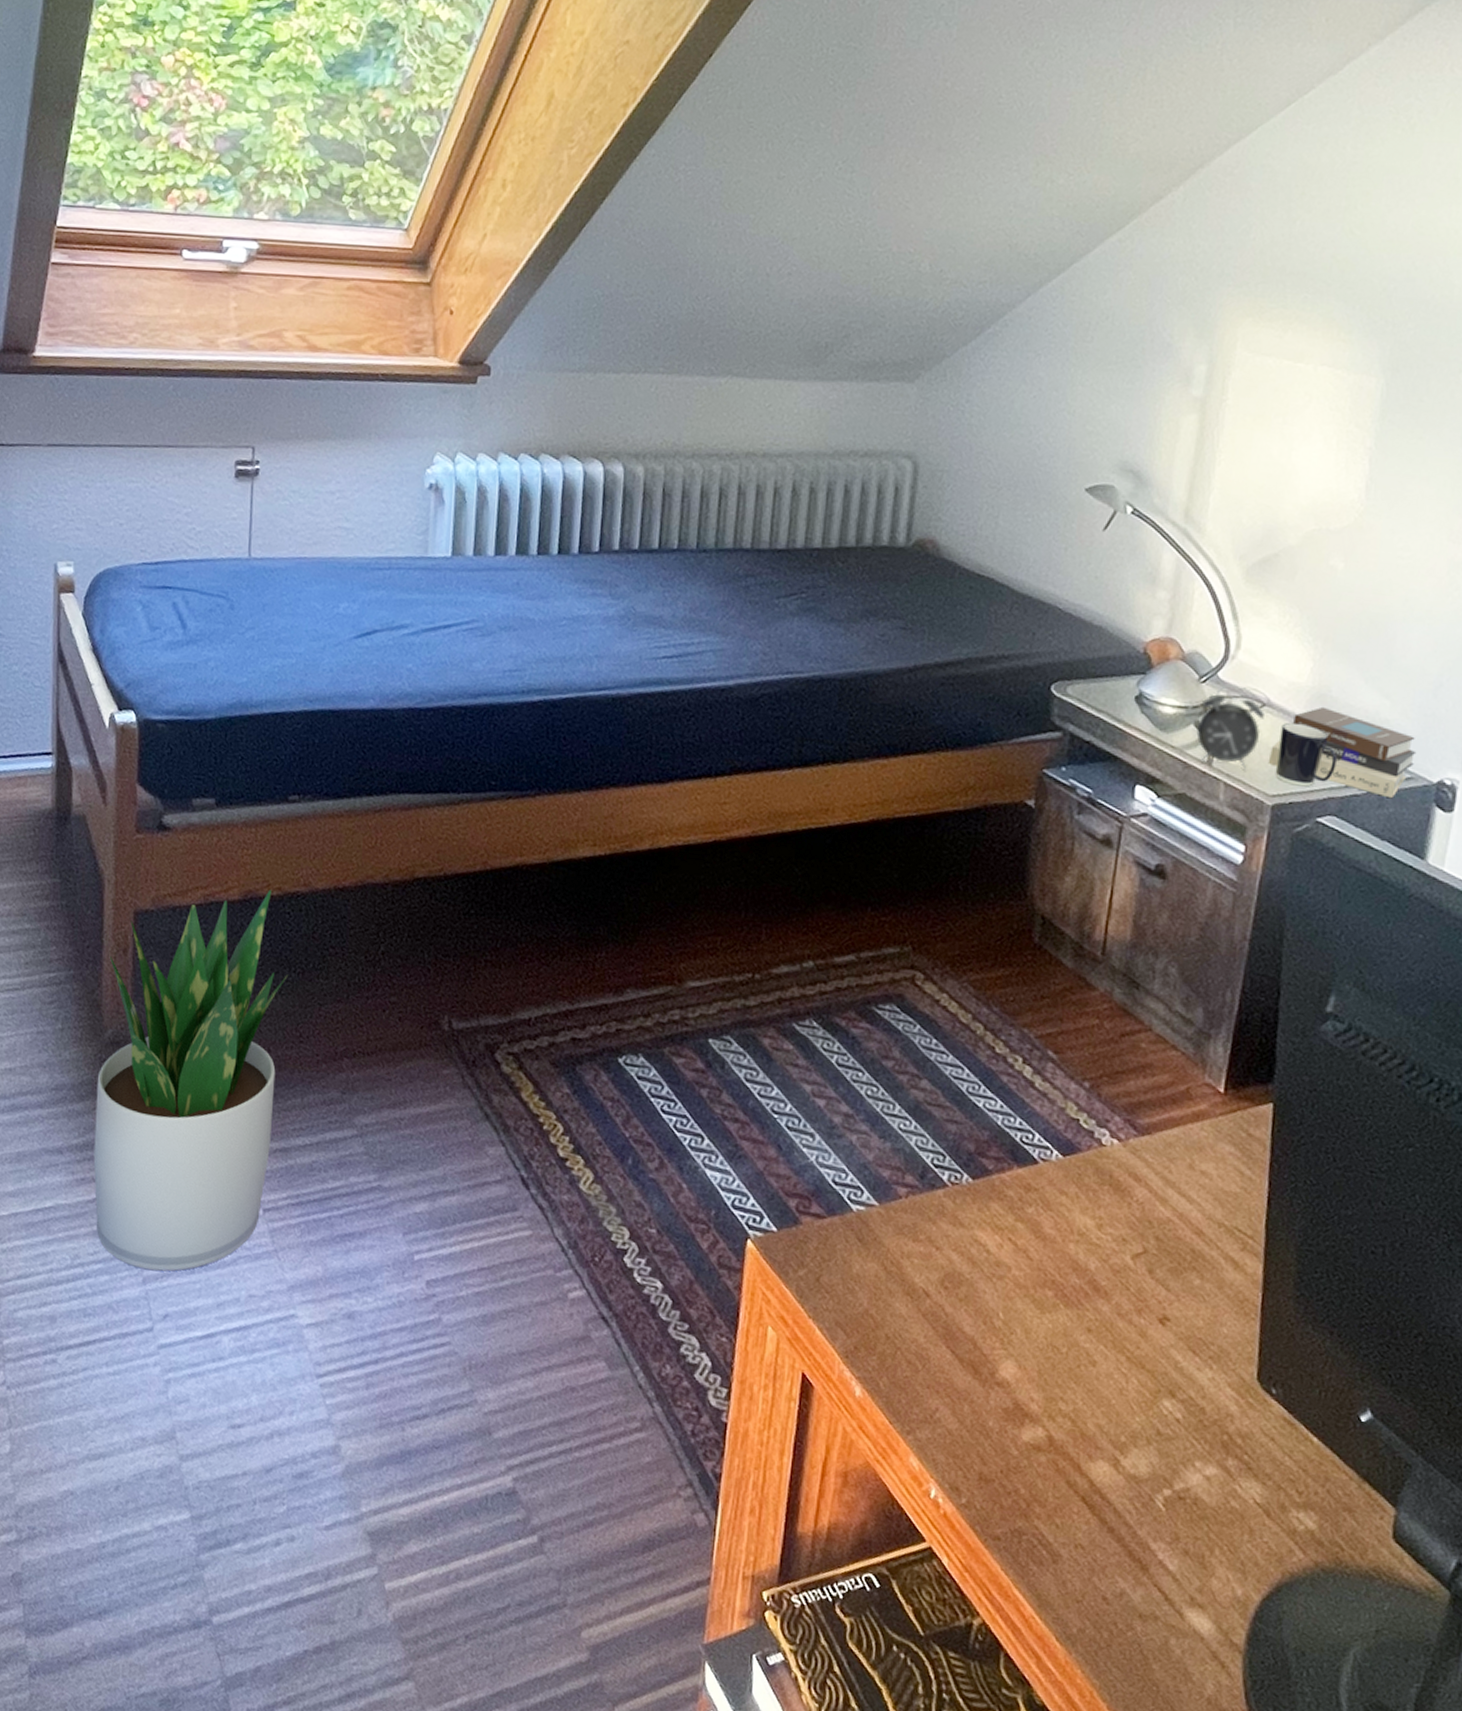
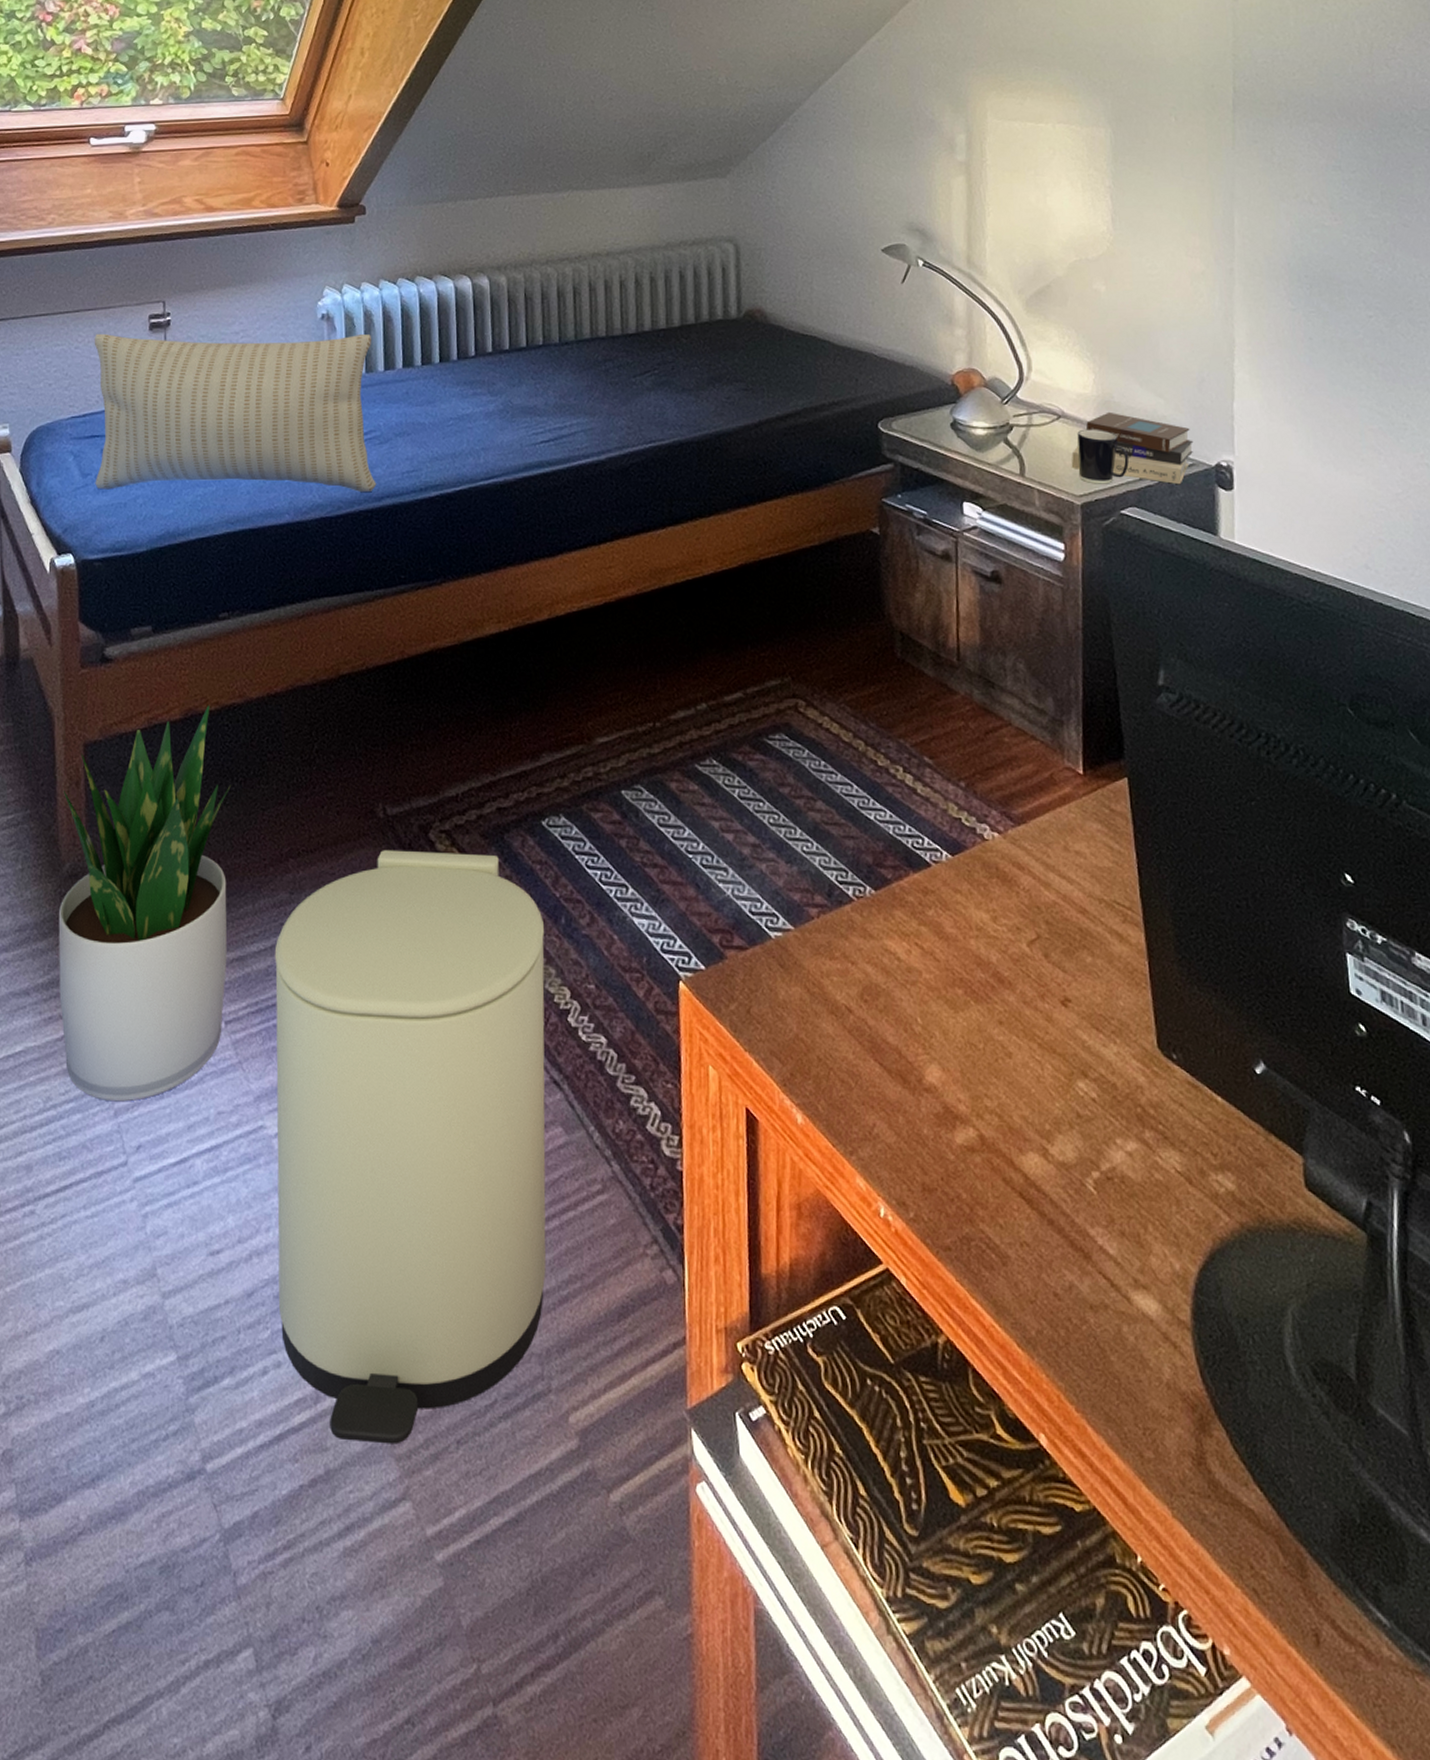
pillow: none [164,474,483,687] -> present [94,333,377,492]
pedal bin: none [296,1063,609,1629] -> present [274,850,546,1444]
alarm clock: present [1195,684,1265,769] -> none [1005,402,1061,475]

